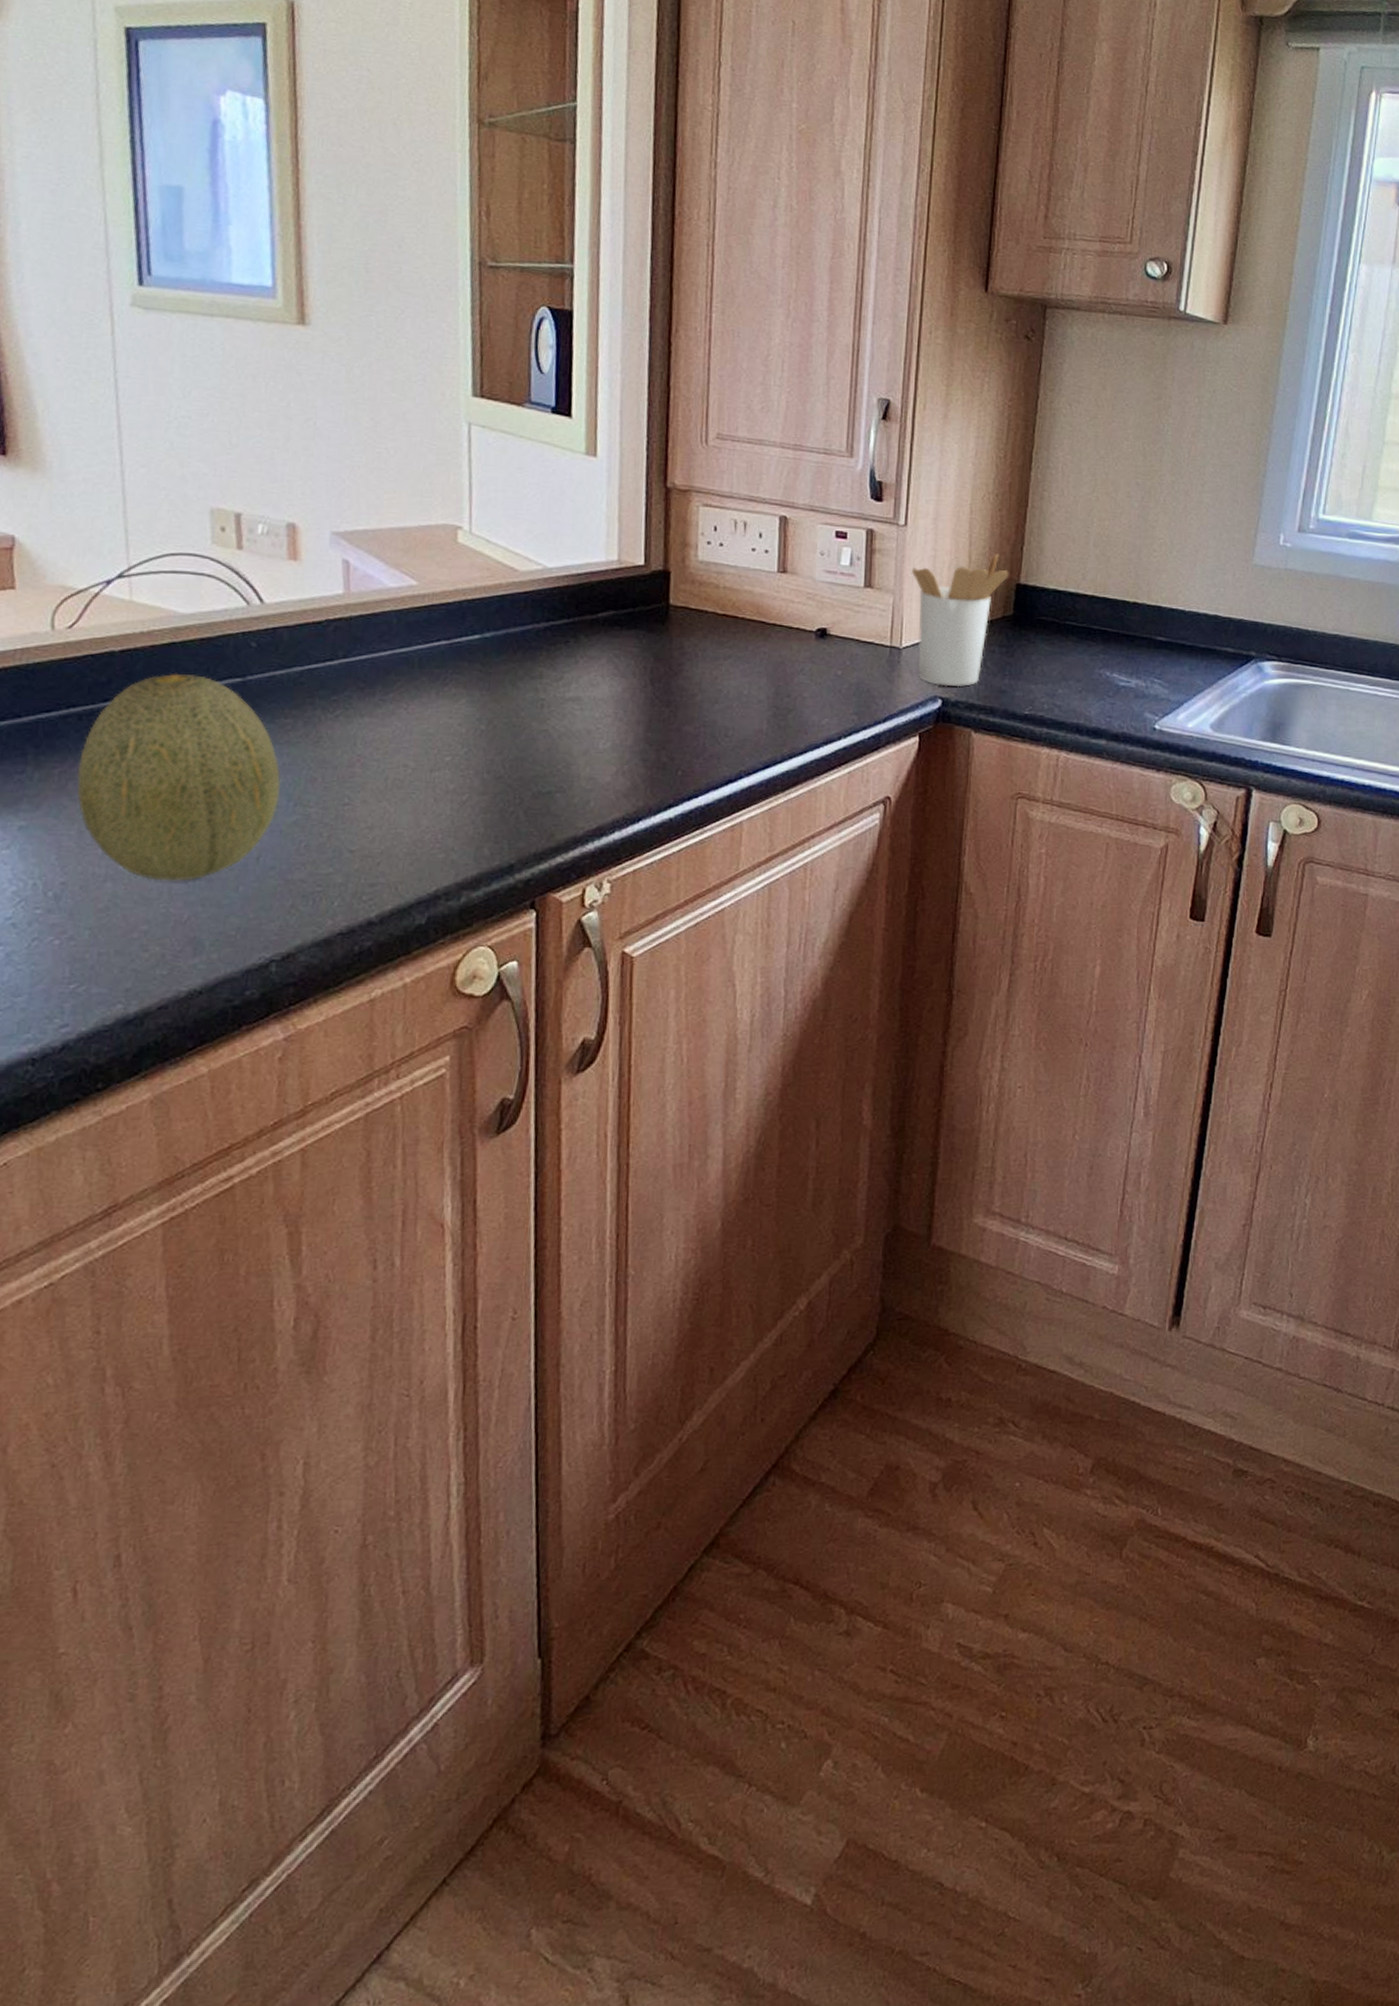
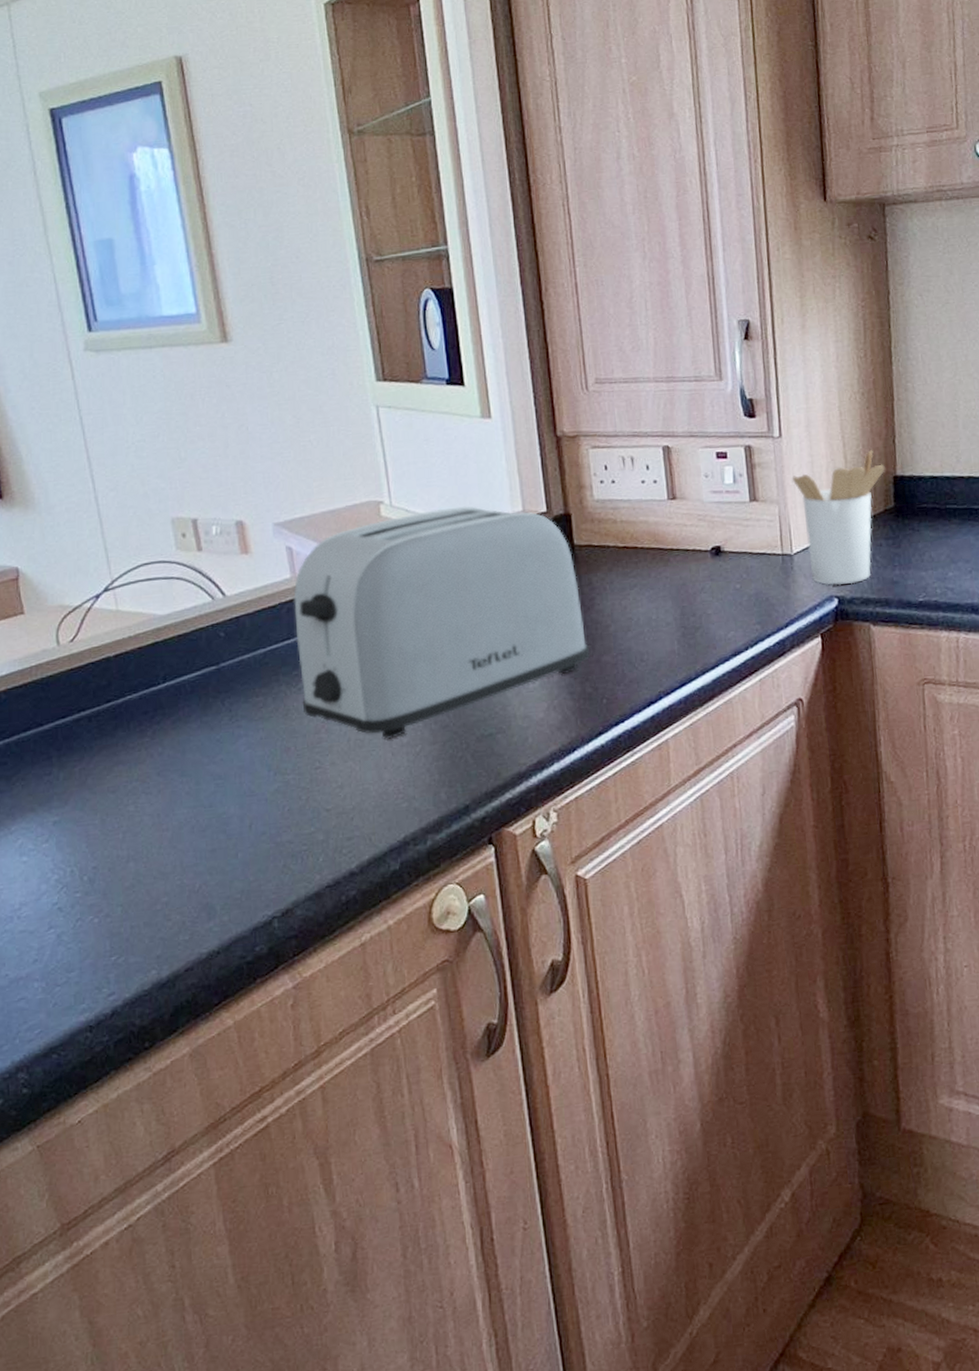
fruit: present [76,673,281,881] -> none [93,668,261,857]
toaster: none [337,544,671,783] -> present [293,506,590,739]

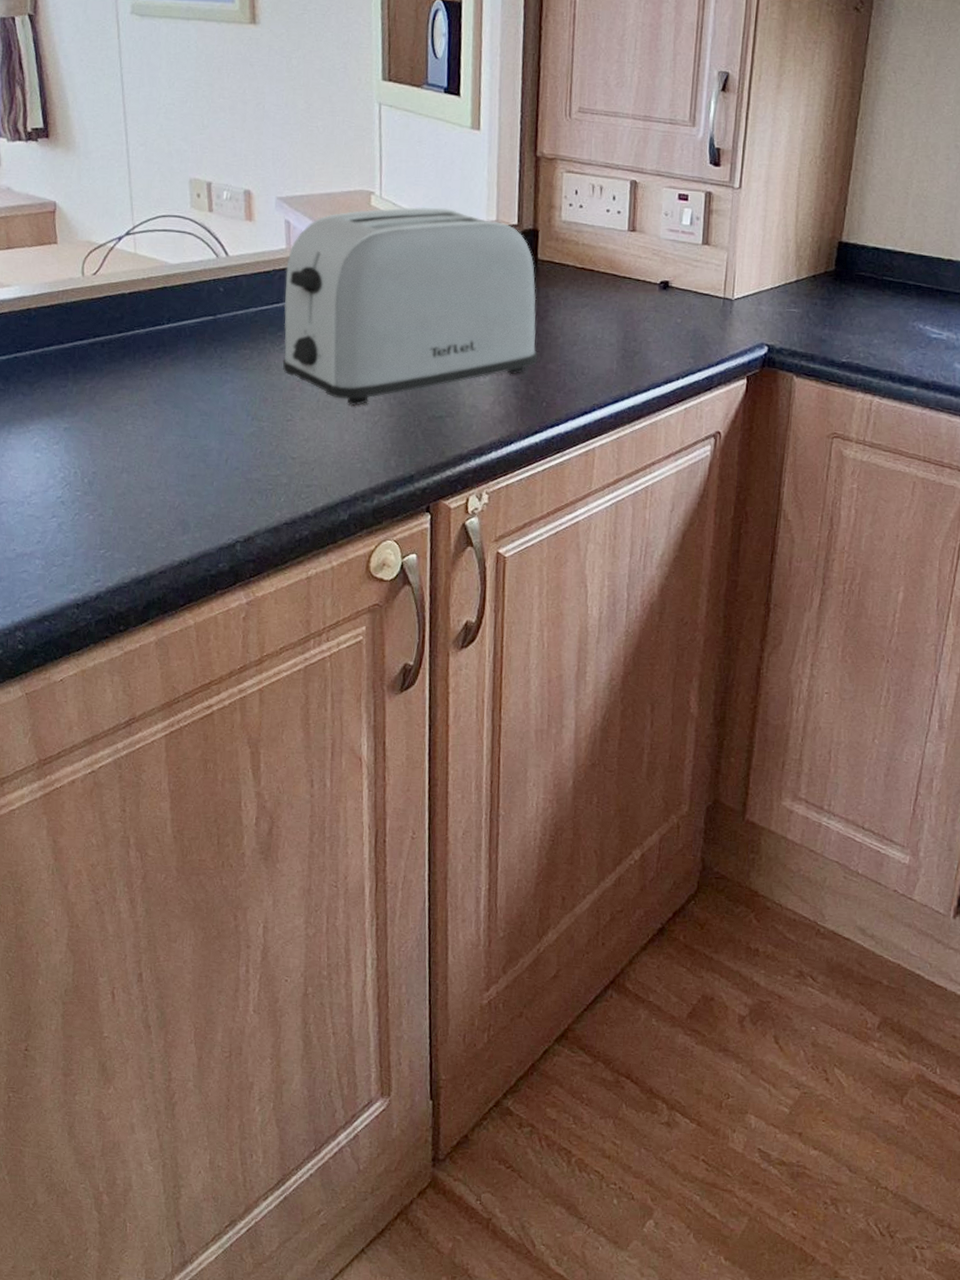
utensil holder: present [791,450,885,586] -> none [744,214,832,336]

